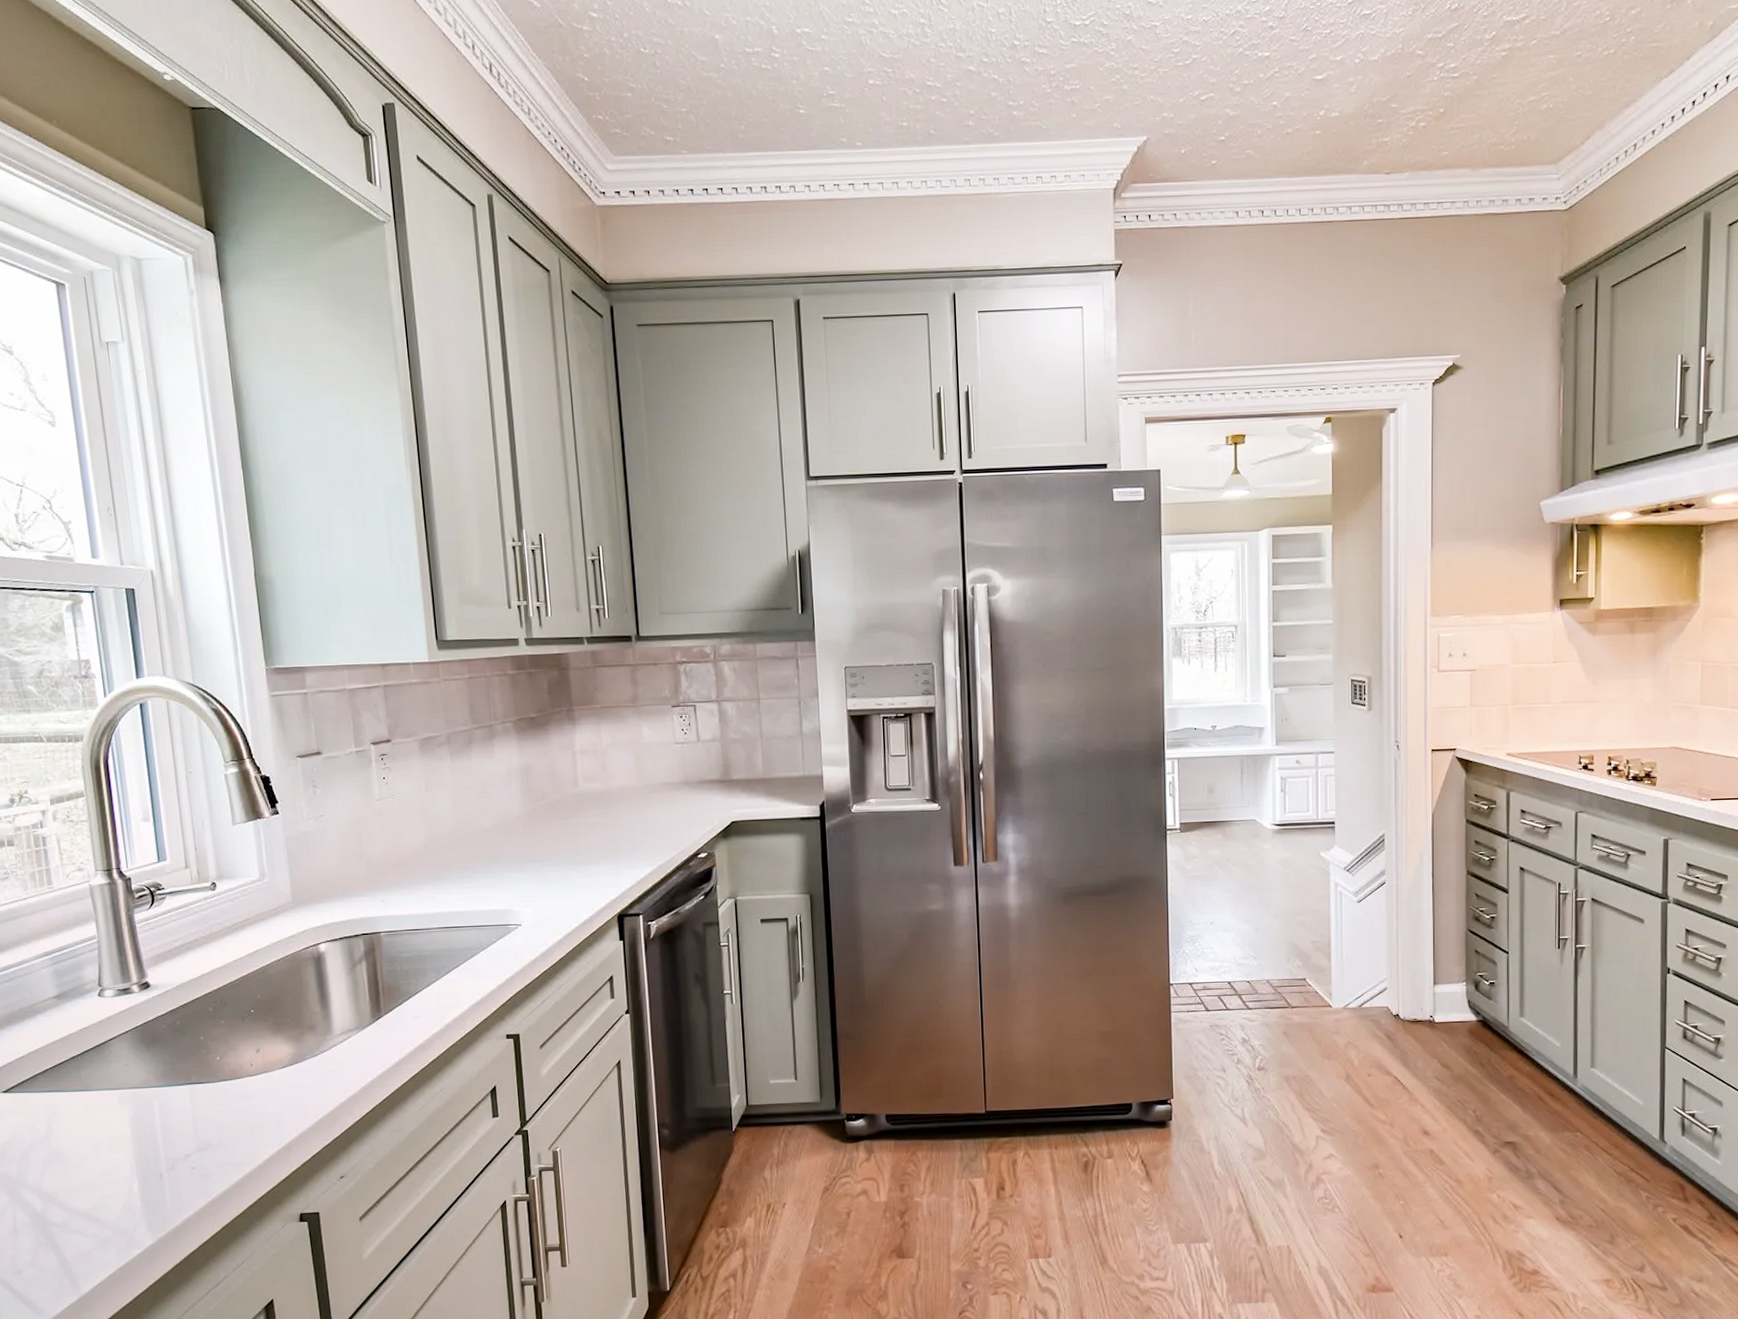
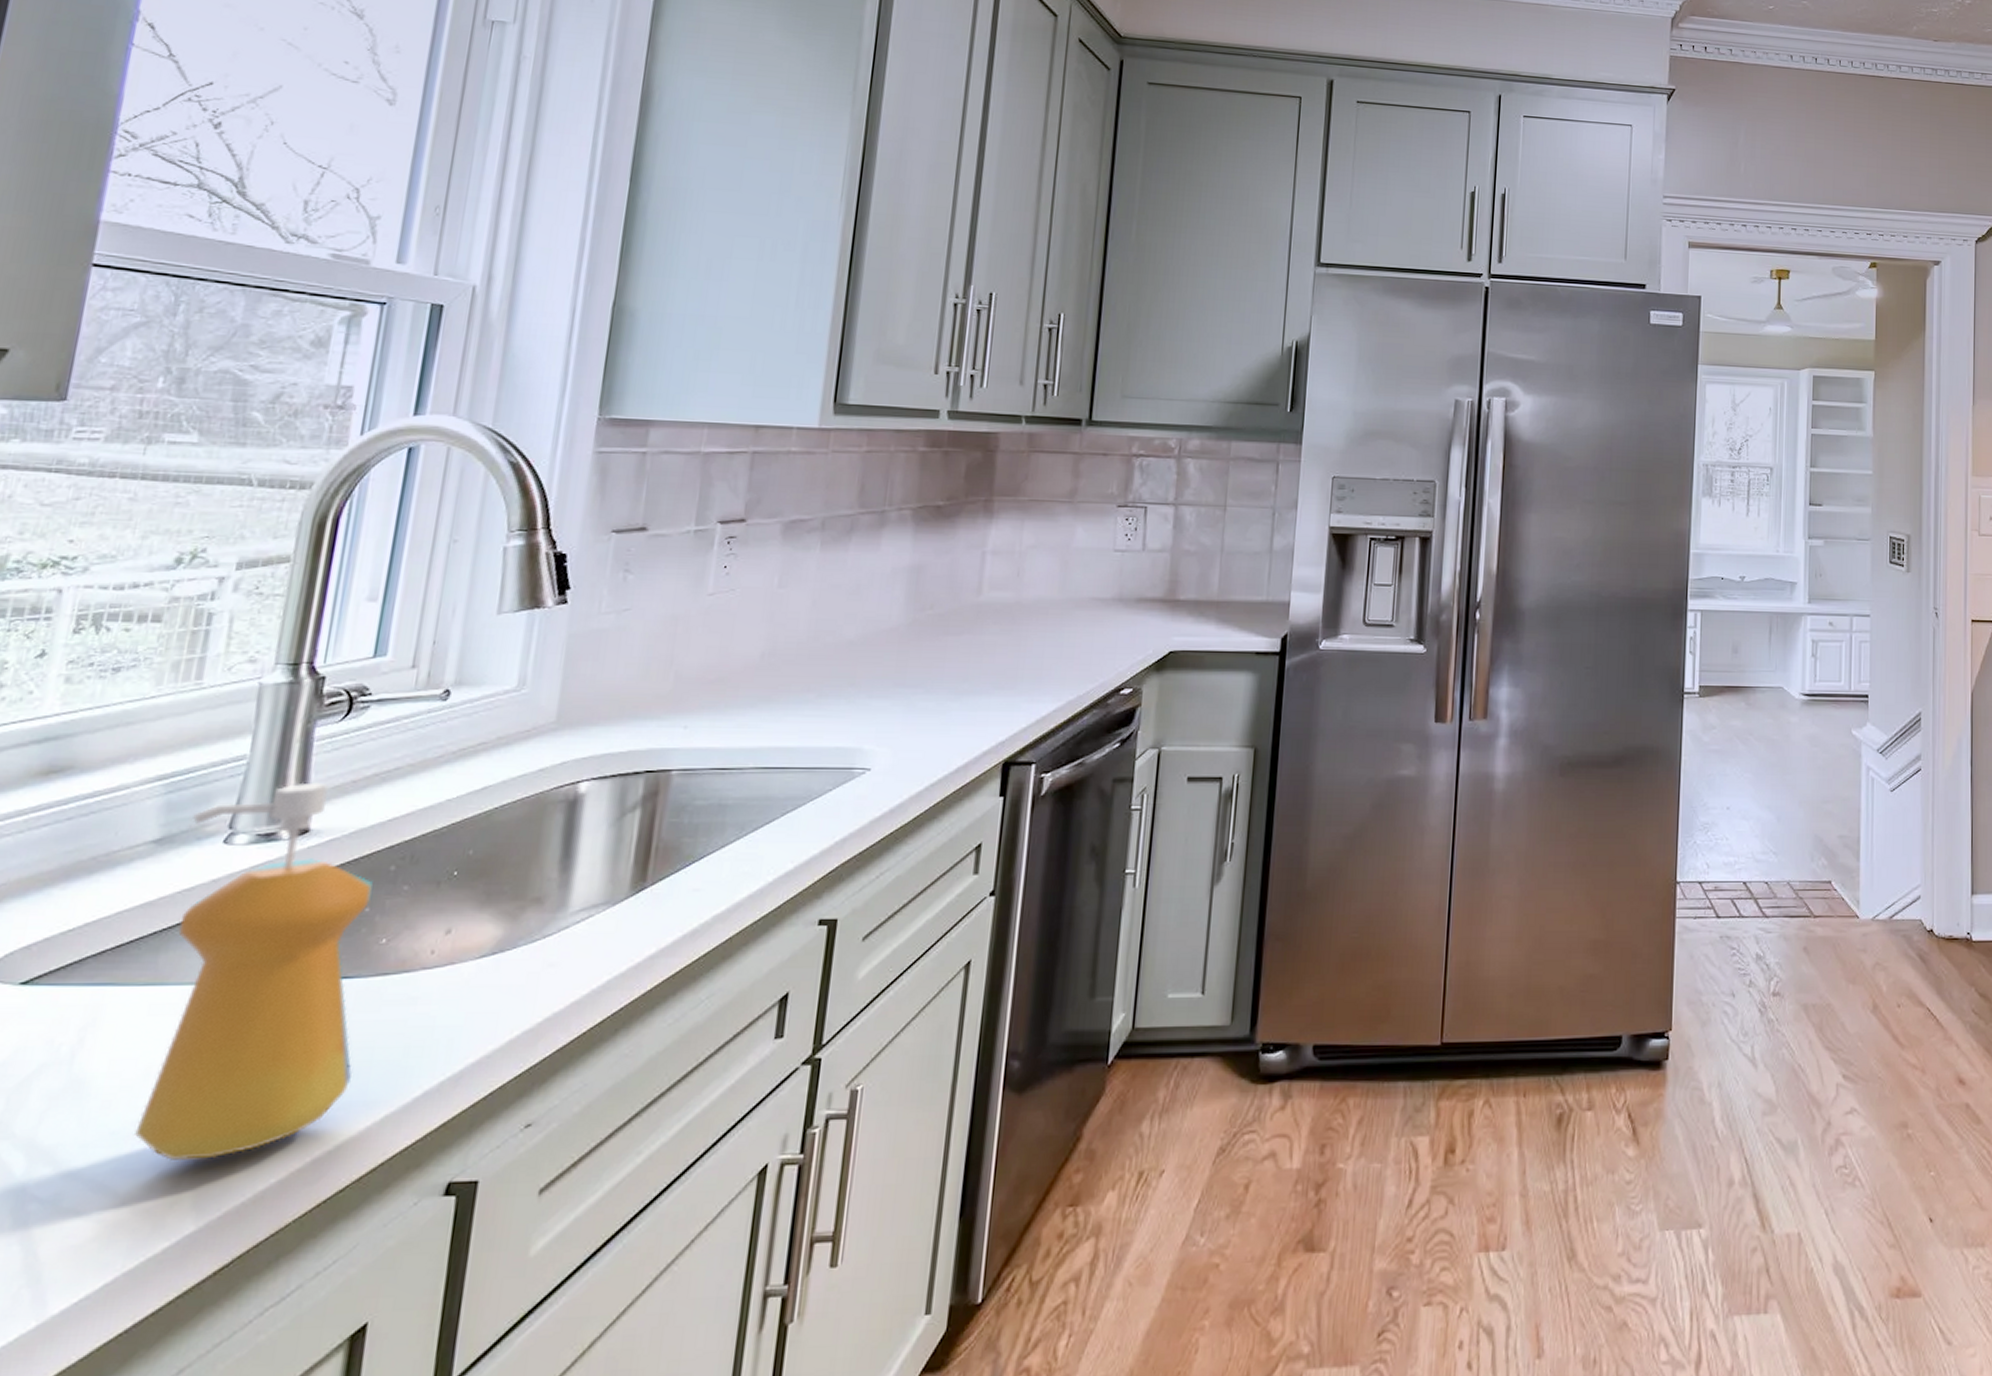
soap dispenser: none [74,952,222,1201] -> present [135,782,373,1162]

